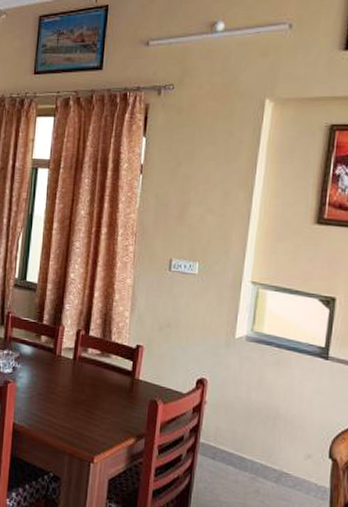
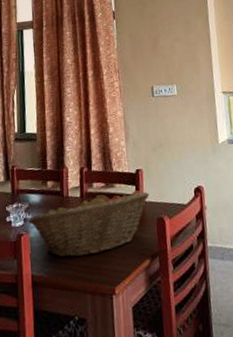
fruit basket: none [16,356,147,420] -> present [27,190,150,257]

